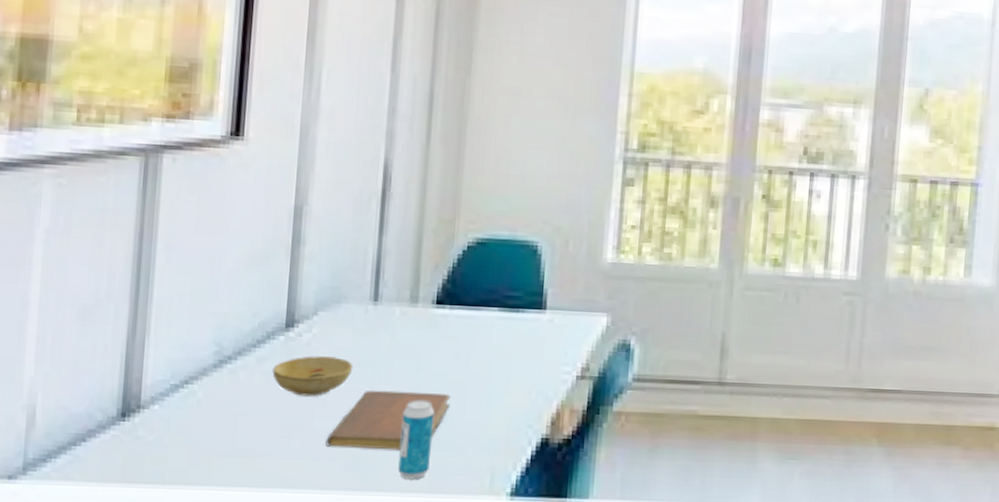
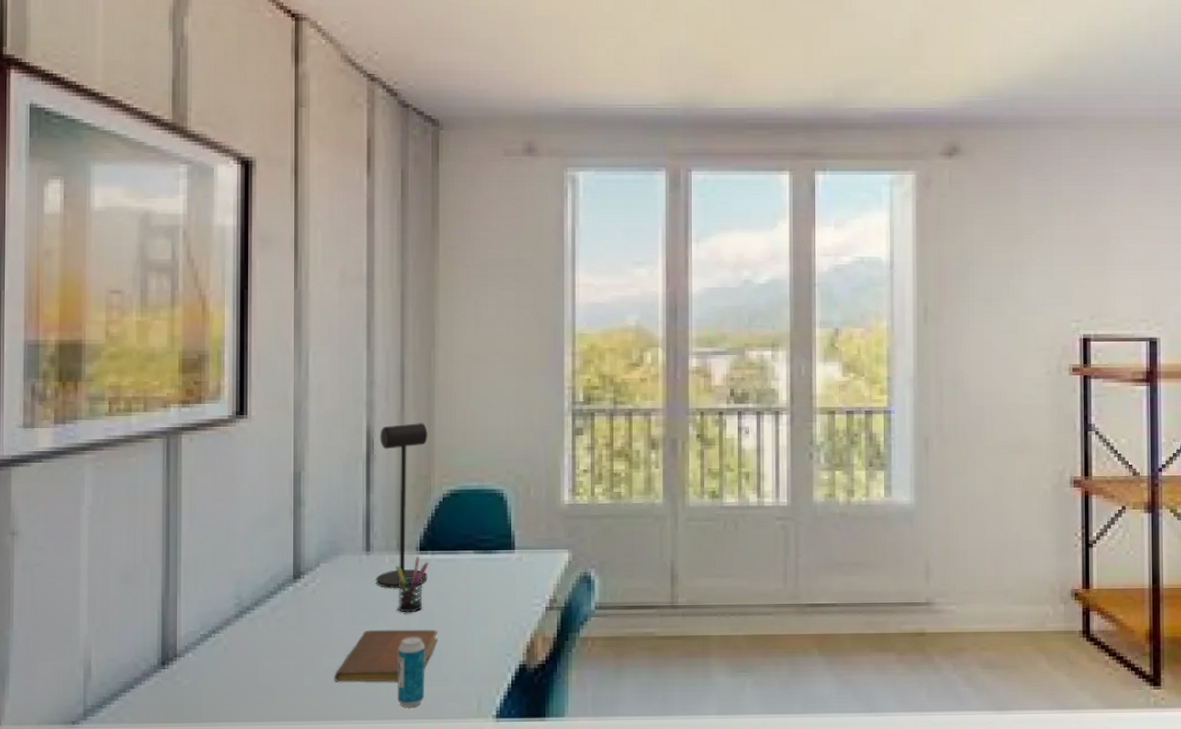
bowl: present [272,356,353,396] -> none [285,602,353,638]
desk lamp: none [382,159,456,345] -> present [376,423,428,588]
pen holder: none [406,311,446,374] -> present [396,557,429,613]

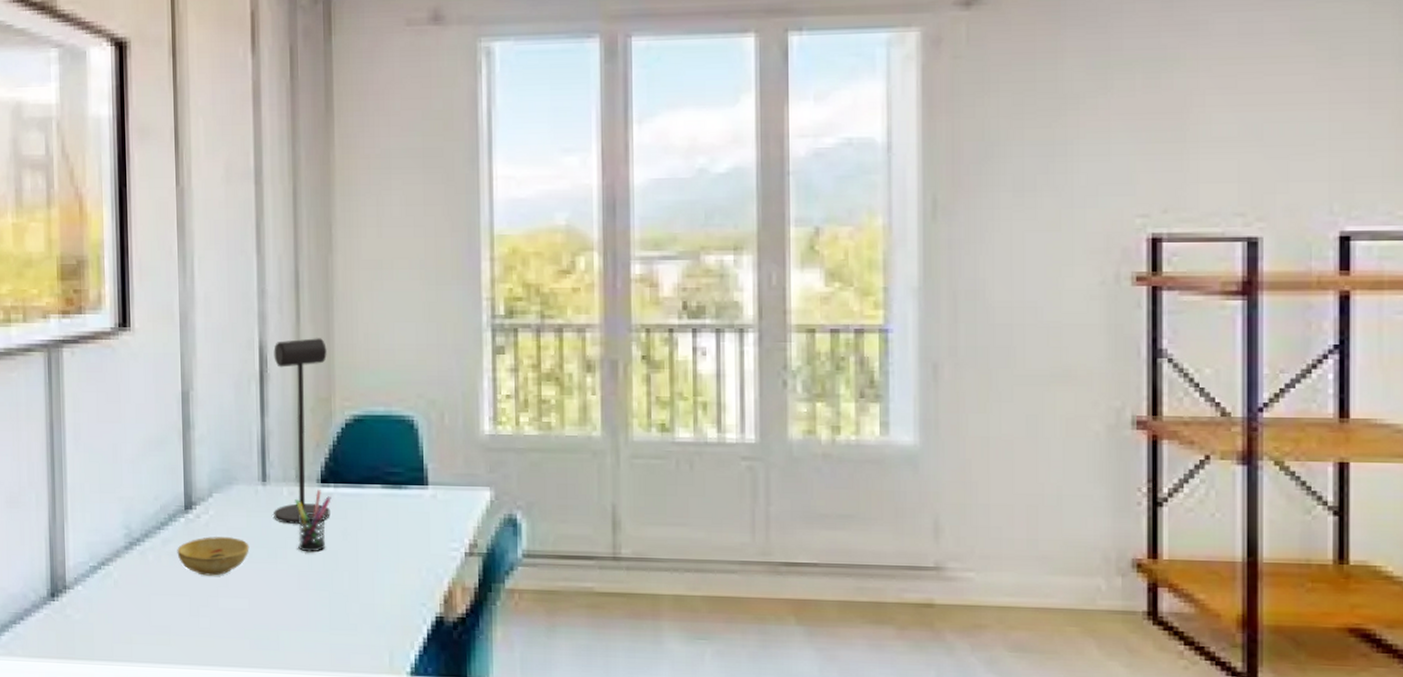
bowl: none [285,602,353,638] -> present [177,537,250,576]
notebook: present [334,629,438,683] -> none [231,569,344,629]
beverage can: present [398,636,425,707] -> none [299,578,330,658]

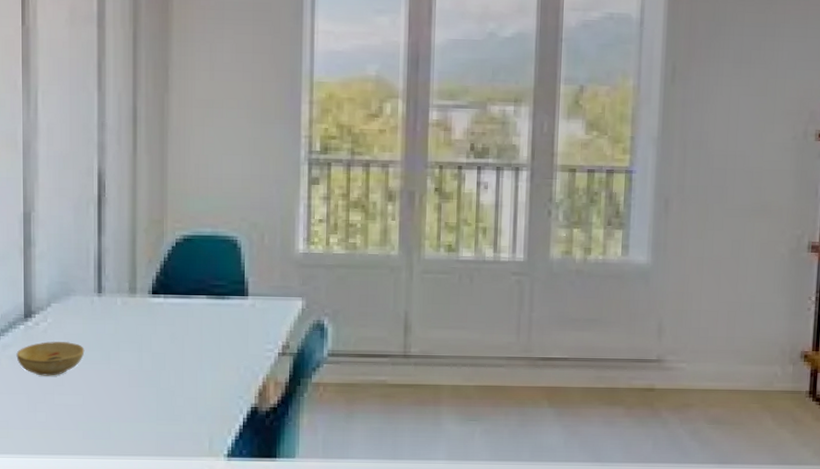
desk lamp: present [273,338,331,524] -> none [108,167,161,330]
pen holder: present [295,490,331,553] -> none [128,300,161,354]

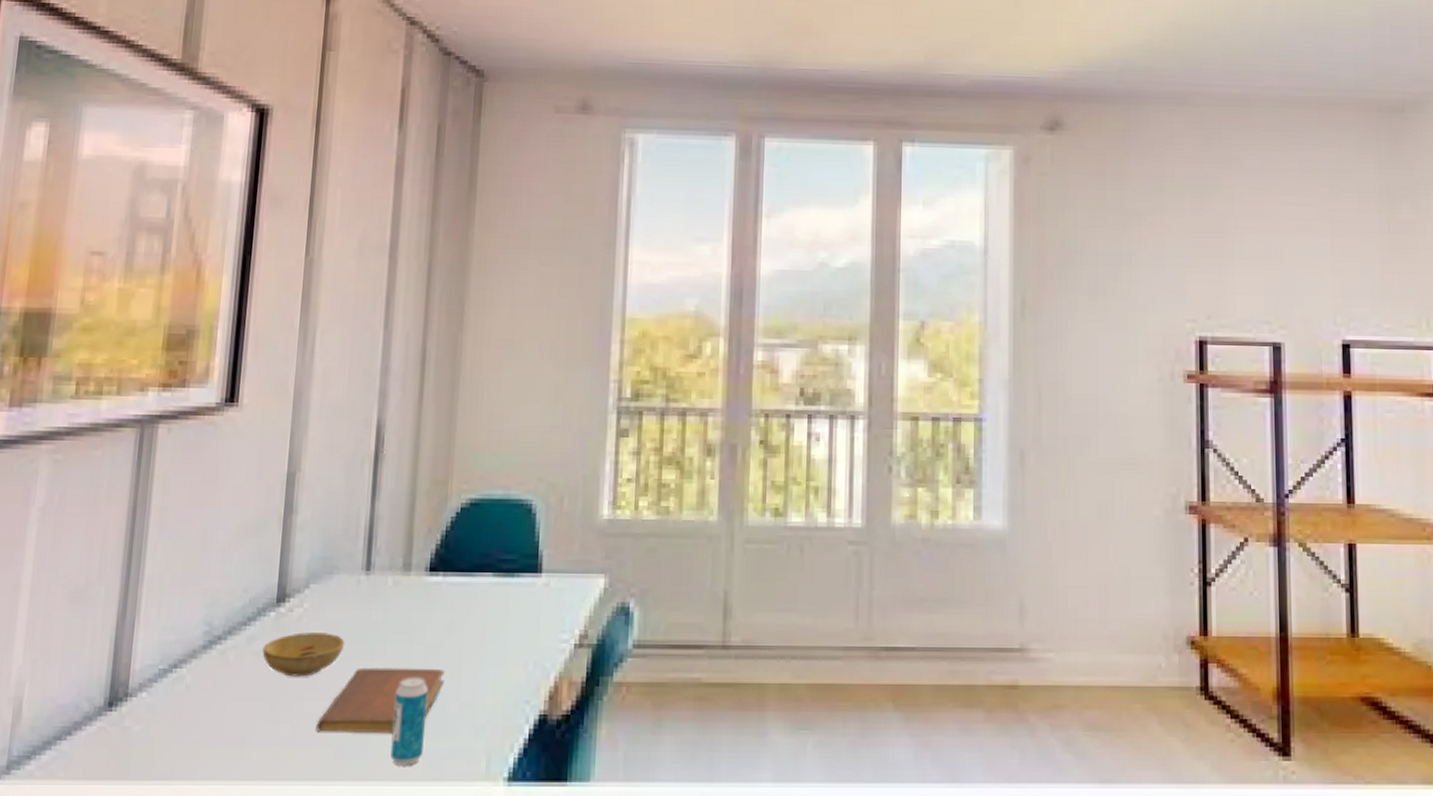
notebook: none [66,369,170,420] -> present [316,667,445,734]
beverage can: none [130,377,157,445] -> present [390,676,428,766]

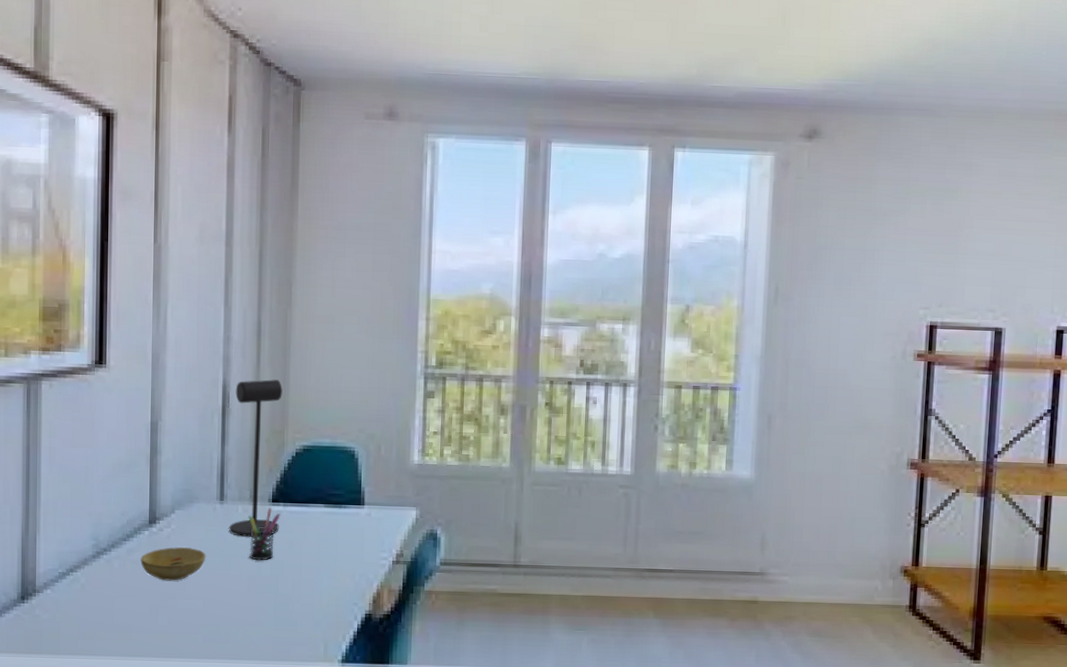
notebook: present [316,667,445,734] -> none [187,575,288,625]
desk lamp: none [375,418,448,616] -> present [229,379,283,537]
beverage can: present [390,676,428,766] -> none [248,583,275,649]
pen holder: none [398,579,439,648] -> present [248,508,281,561]

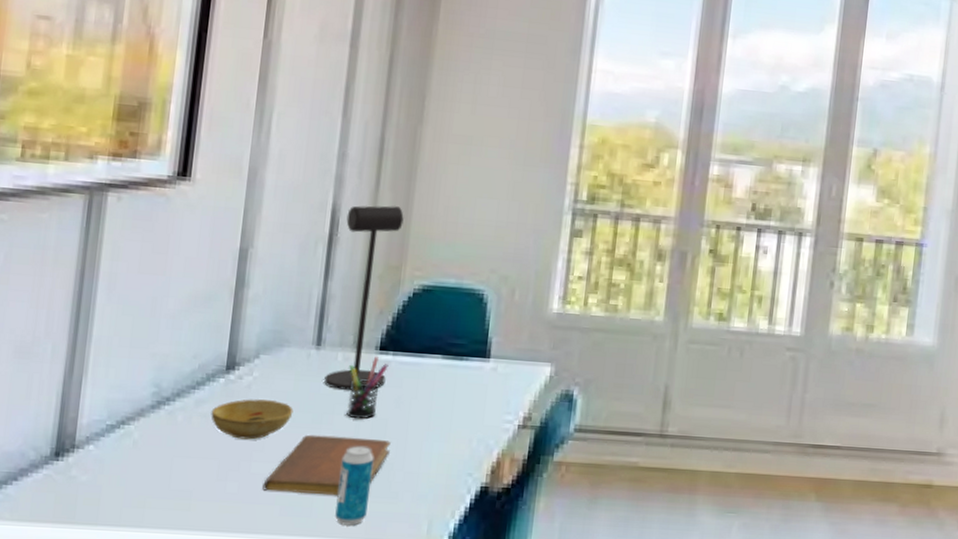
notebook: none [187,575,288,625] -> present [262,434,391,496]
beverage can: none [248,583,275,649] -> present [335,445,374,526]

